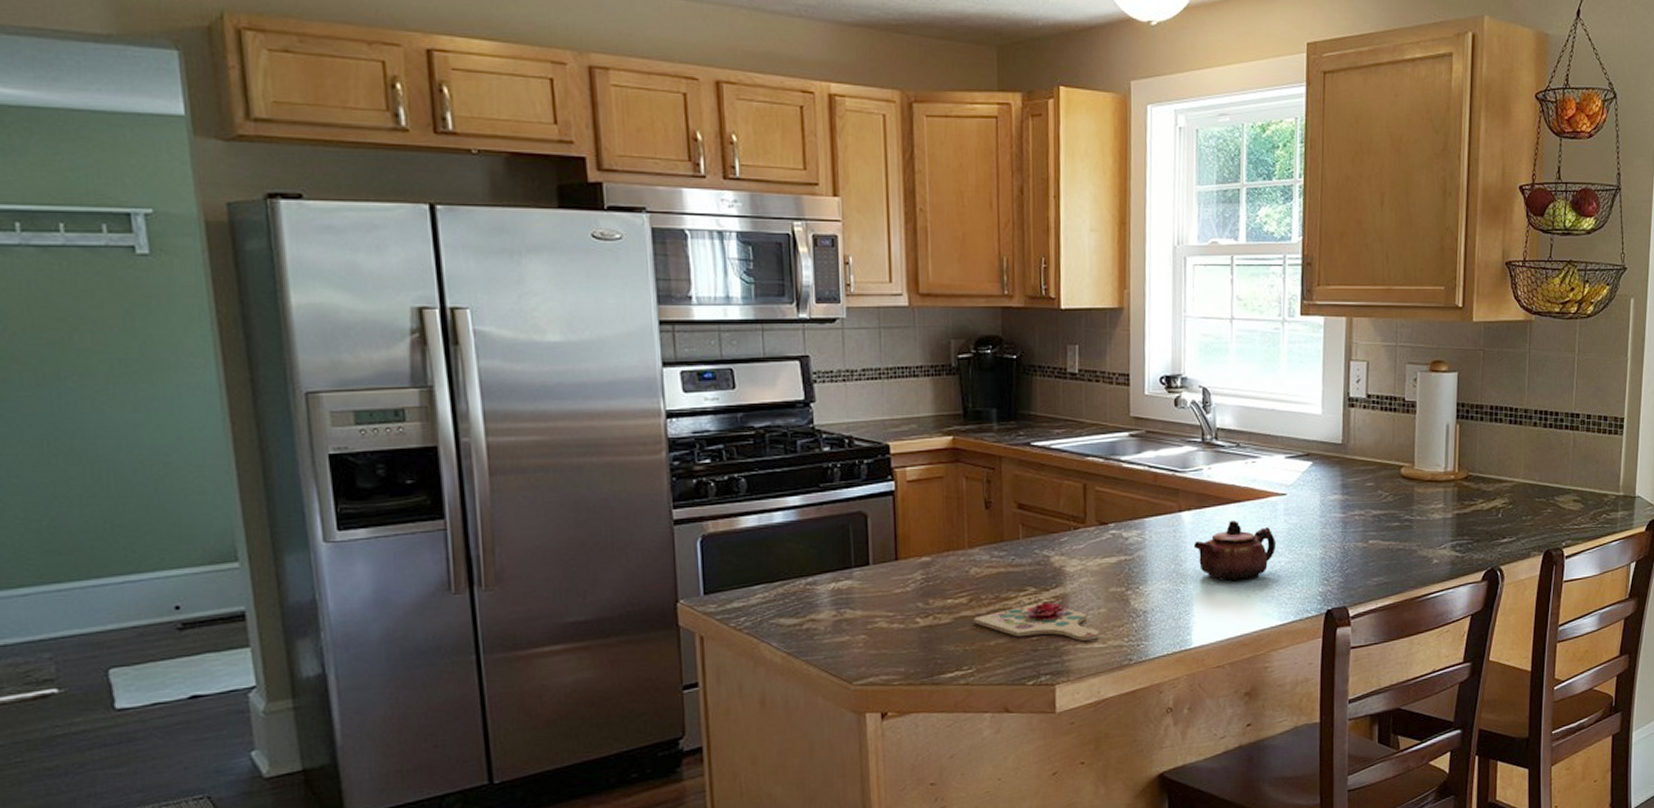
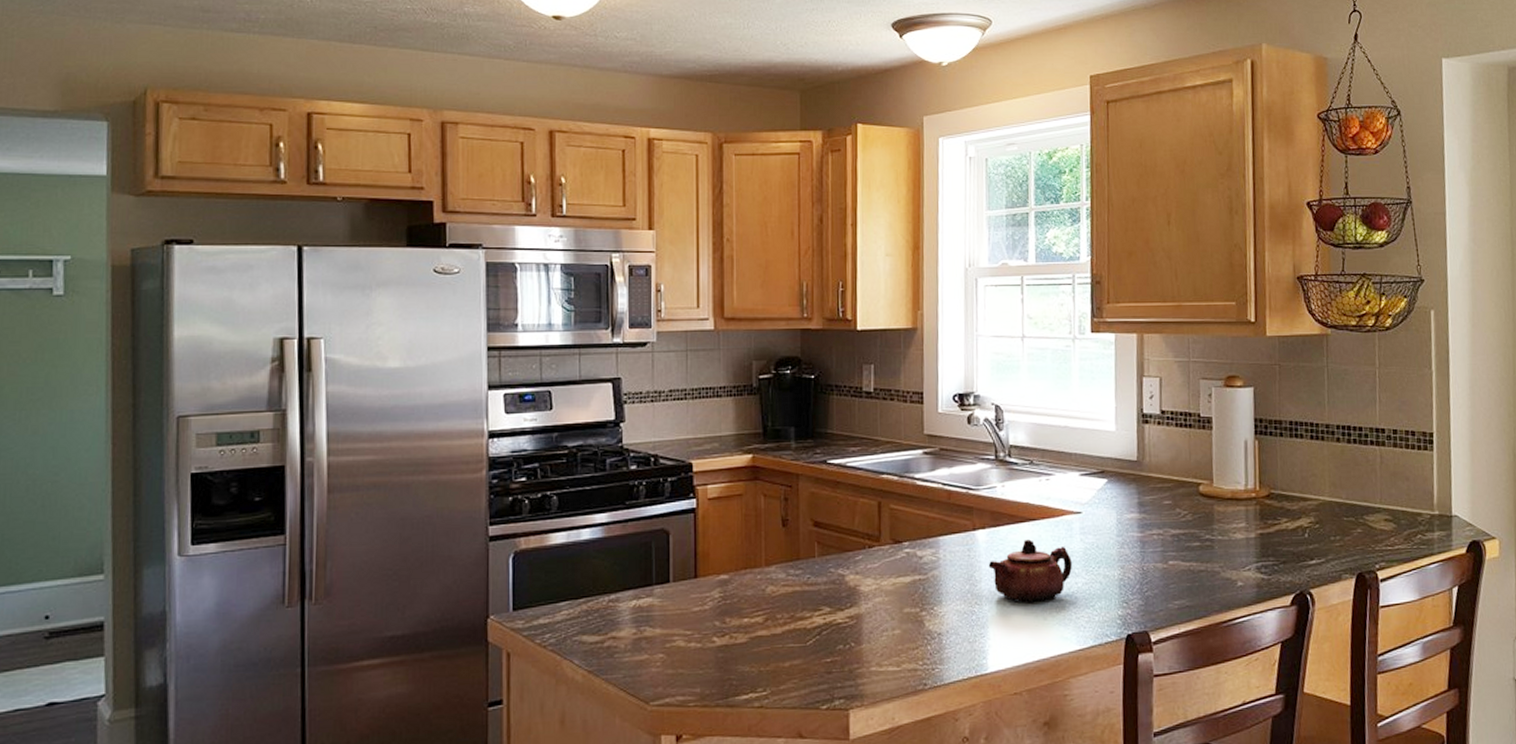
cutting board: present [973,596,1100,641] -> none [769,616,894,663]

